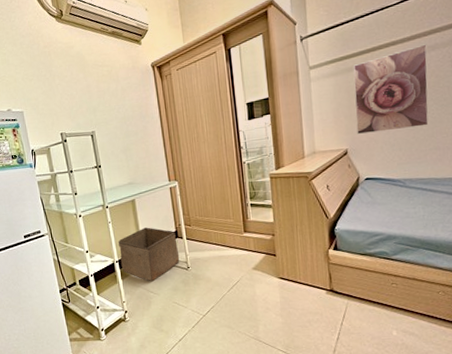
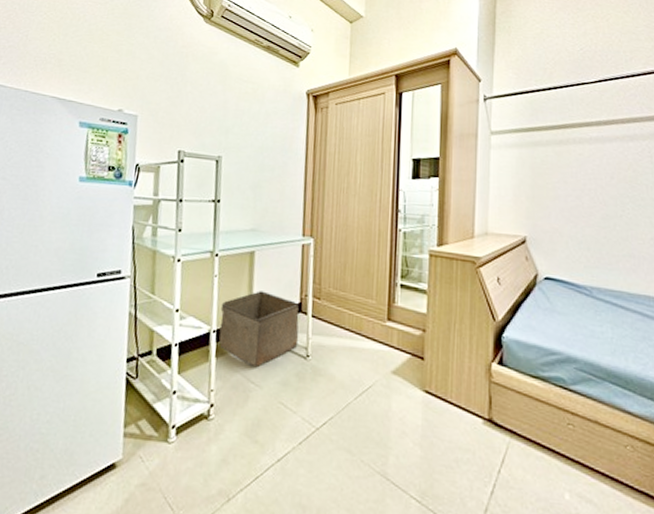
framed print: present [353,44,429,135] -> none [539,132,625,227]

